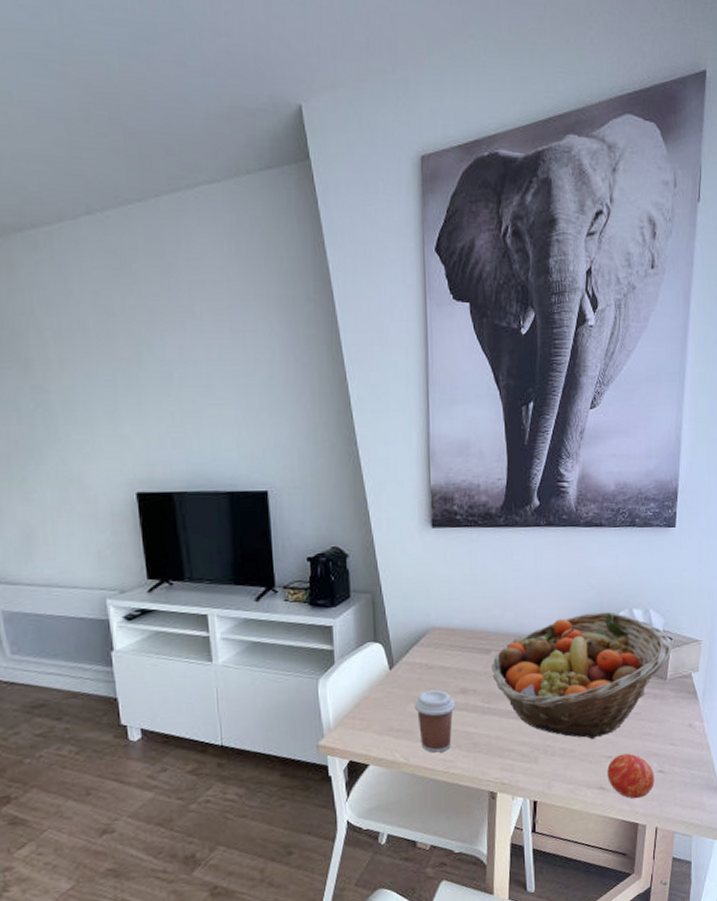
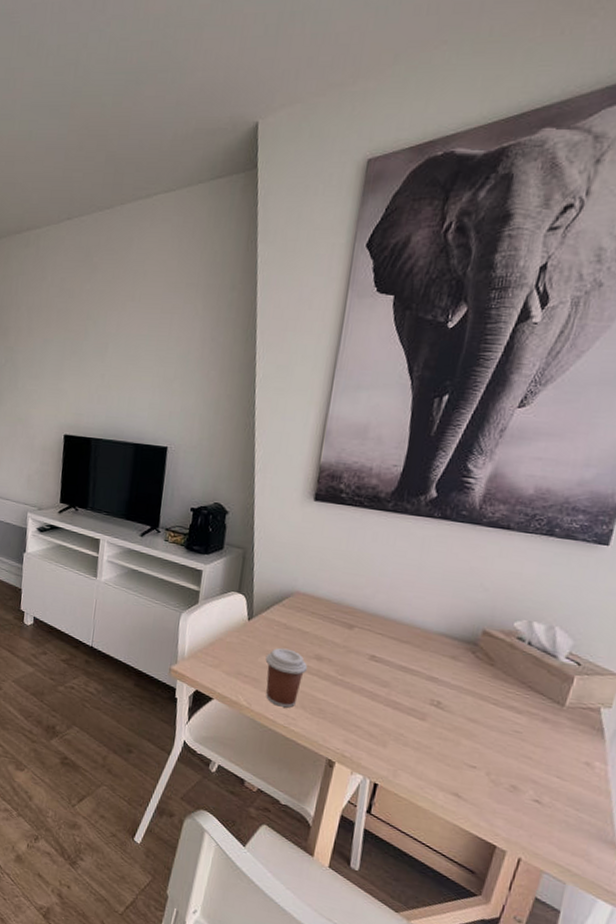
fruit basket: present [492,612,672,740] -> none [351,612,579,743]
apple: present [607,753,655,799] -> none [466,768,528,821]

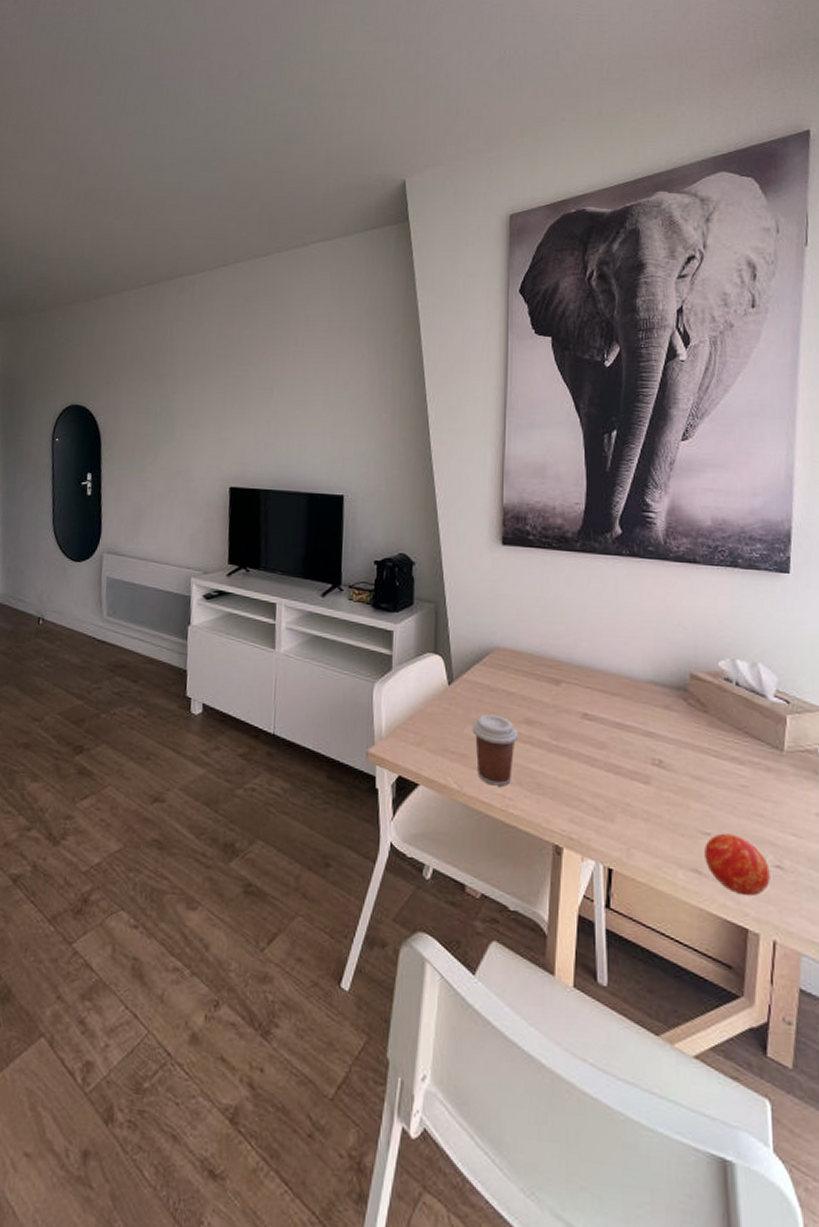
apple: none [466,768,528,821] -> present [705,833,770,897]

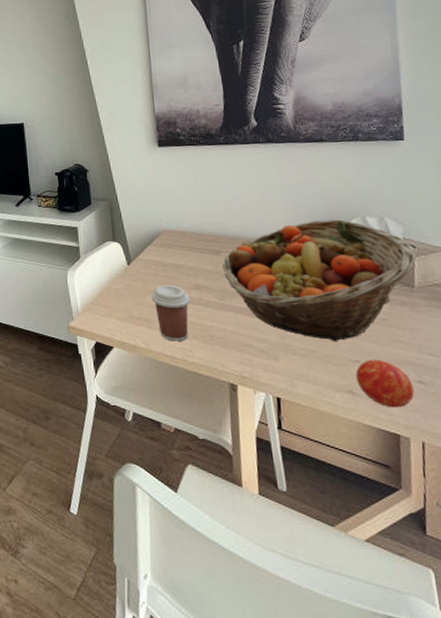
fruit basket: none [562,656,790,808] -> present [222,219,417,342]

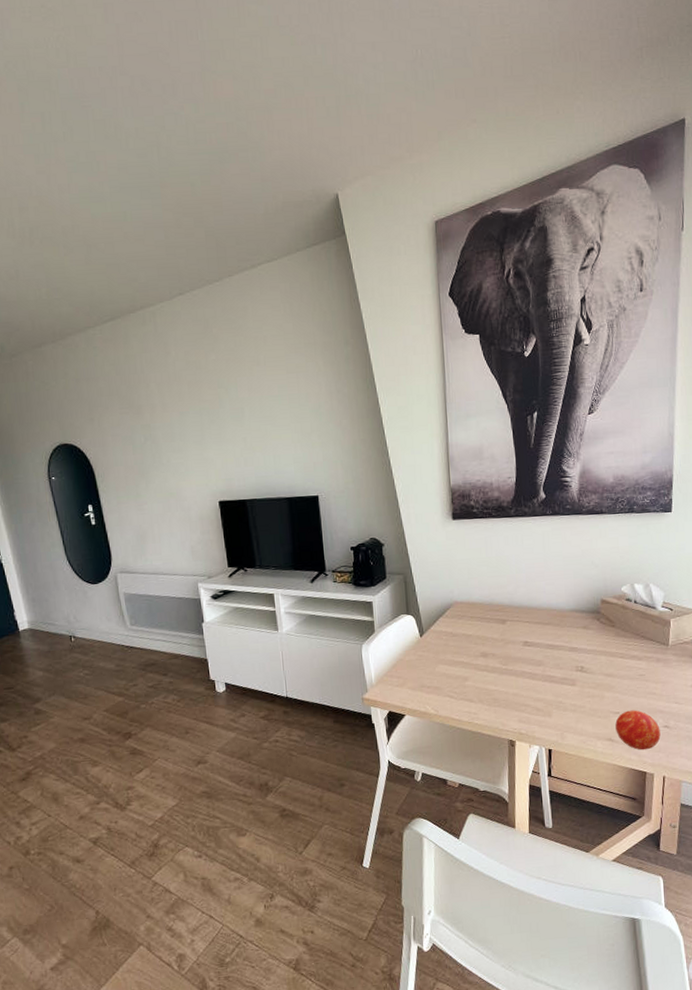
coffee cup: present [151,284,191,341] -> none [441,653,478,706]
fruit basket: present [222,219,417,342] -> none [508,587,673,697]

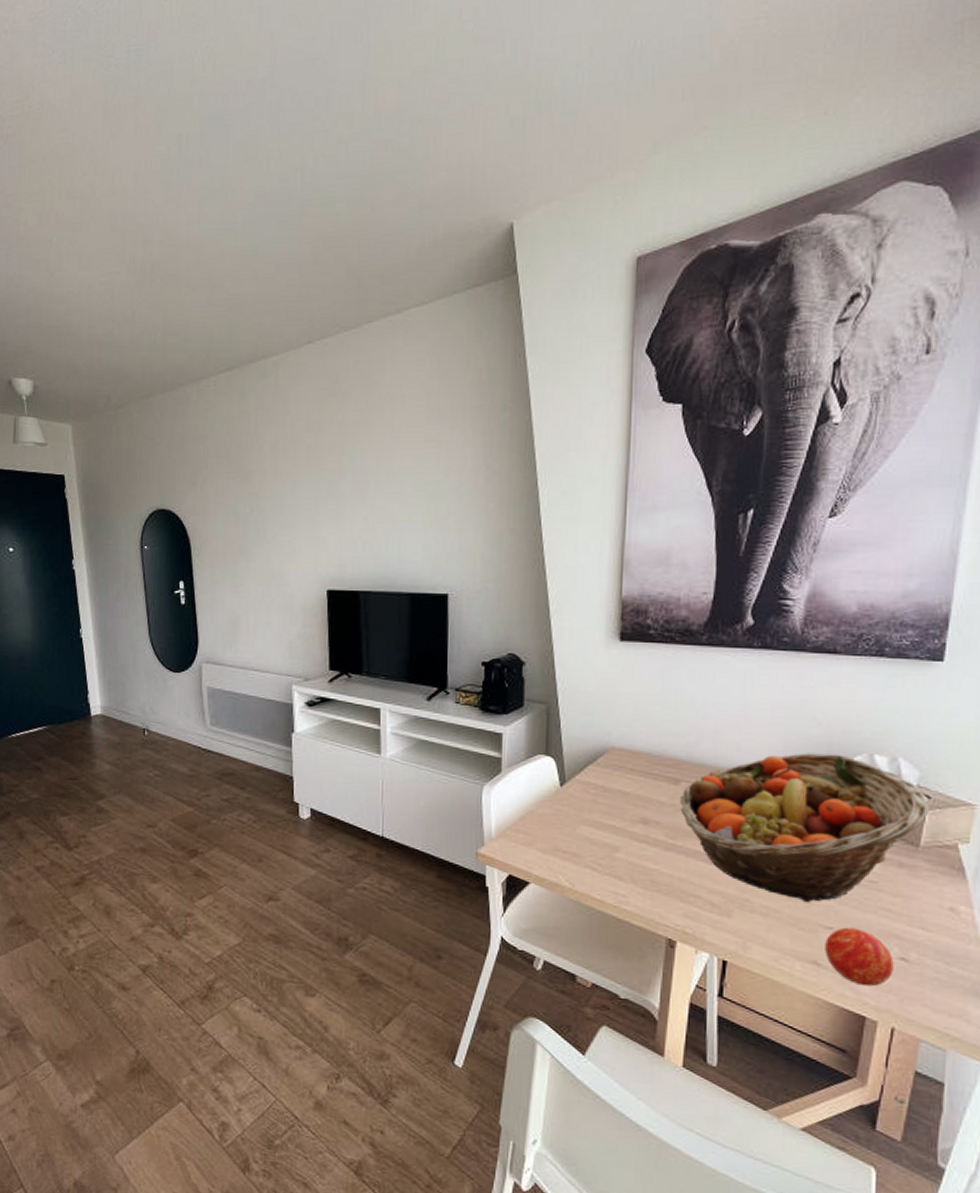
fruit basket: none [508,587,673,697] -> present [680,753,930,903]

